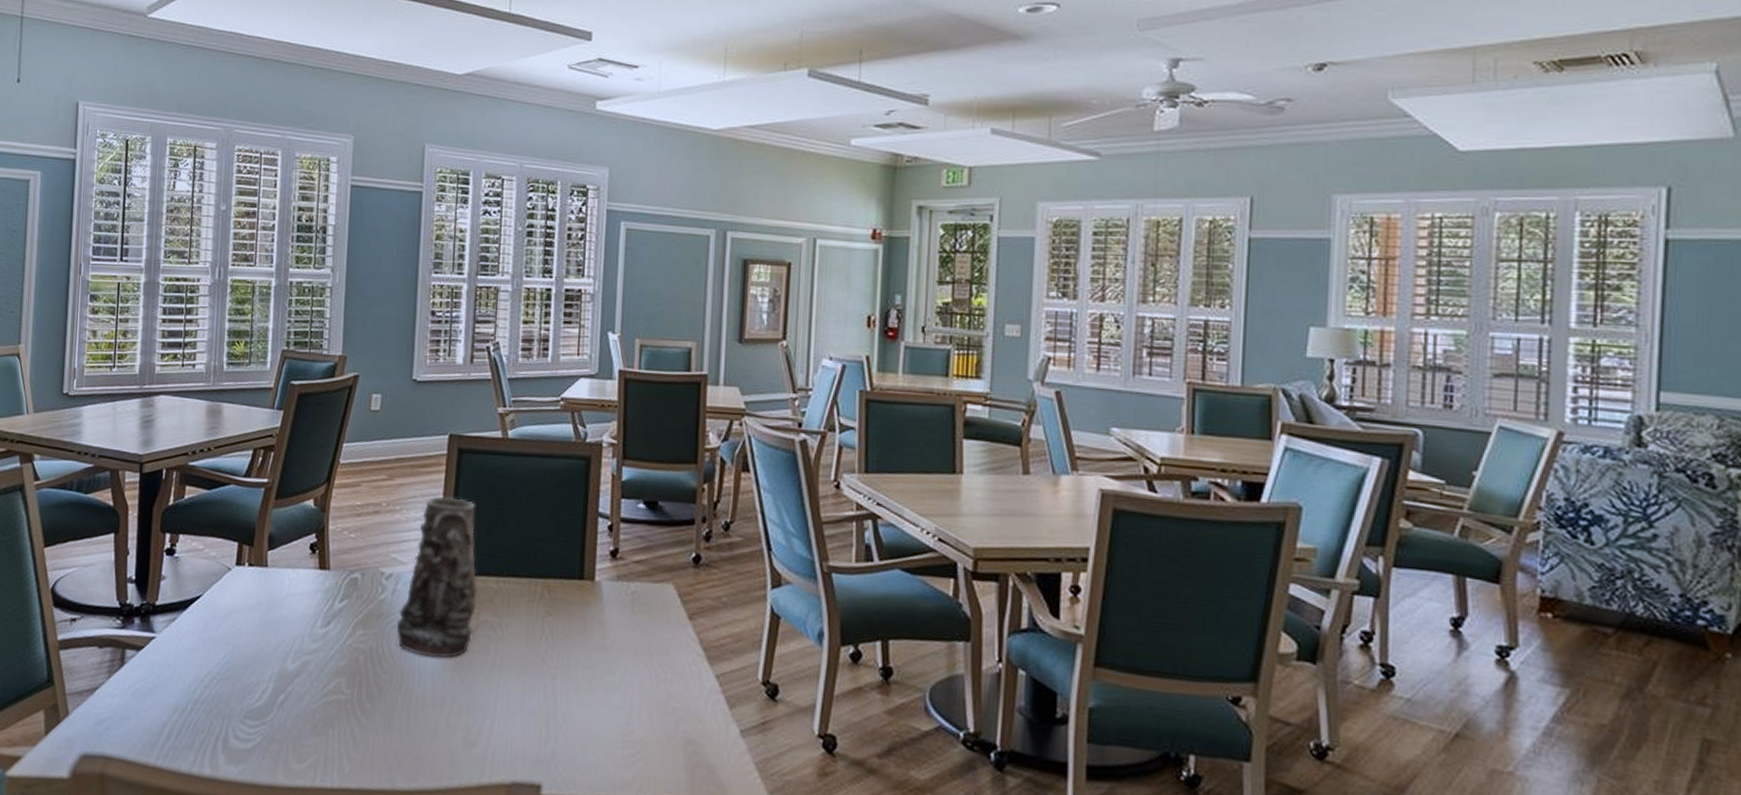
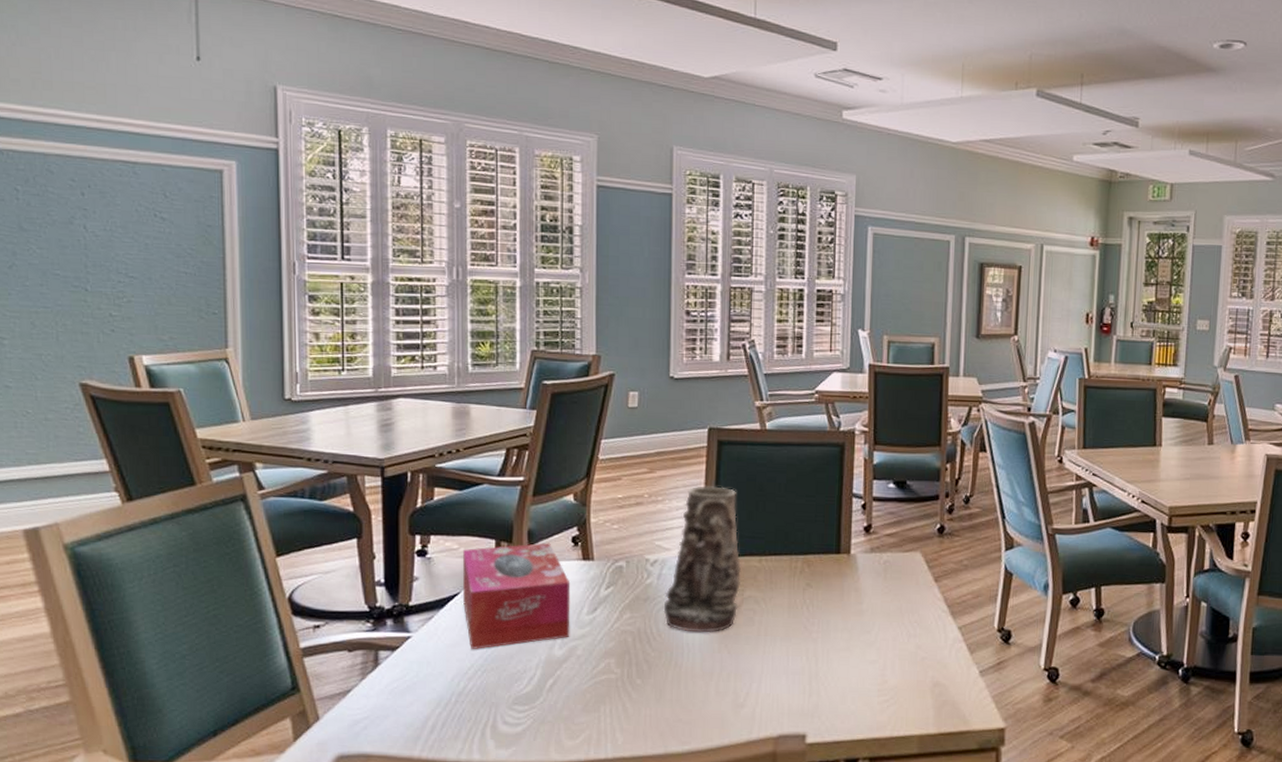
tissue box: none [205,548,306,656] -> present [463,542,571,650]

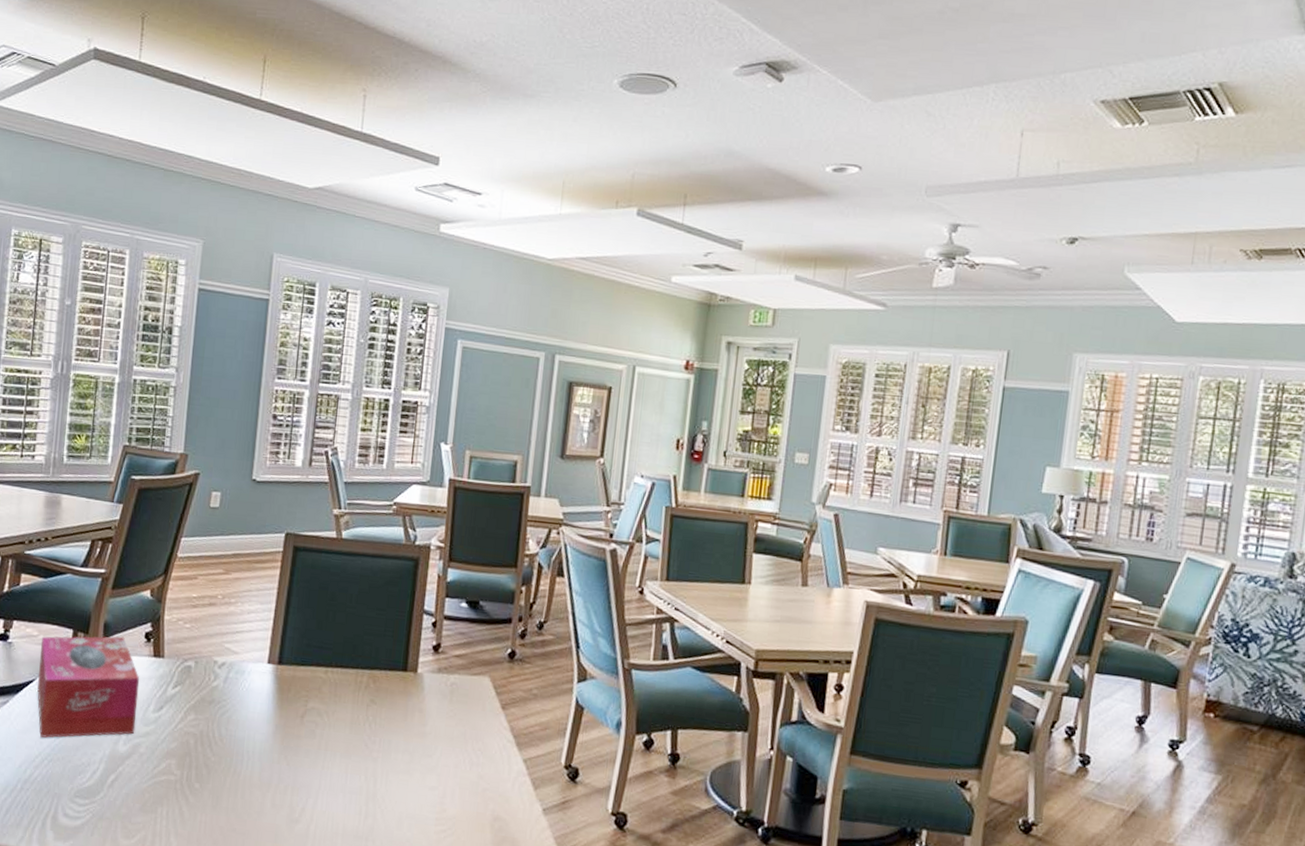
vase: present [663,485,742,633] -> none [227,590,308,742]

